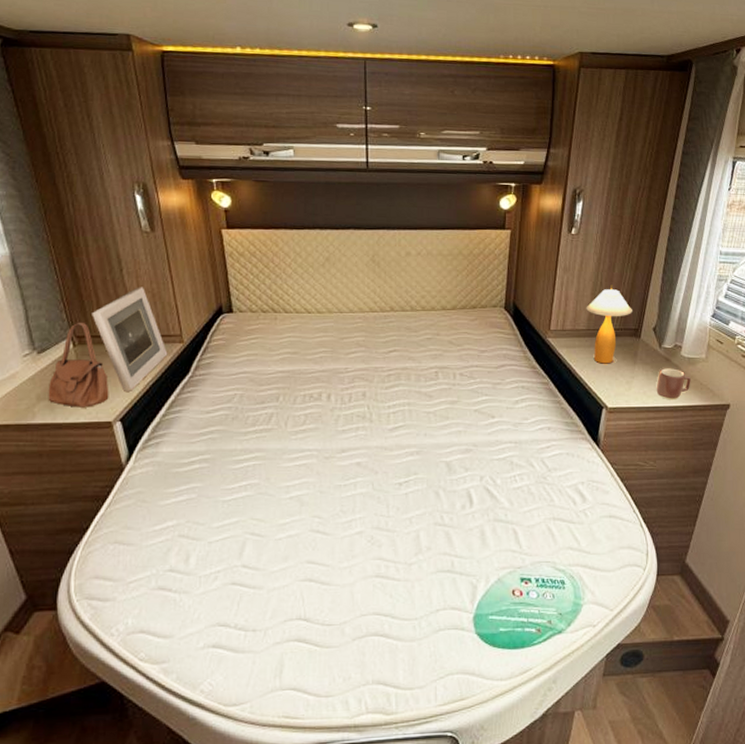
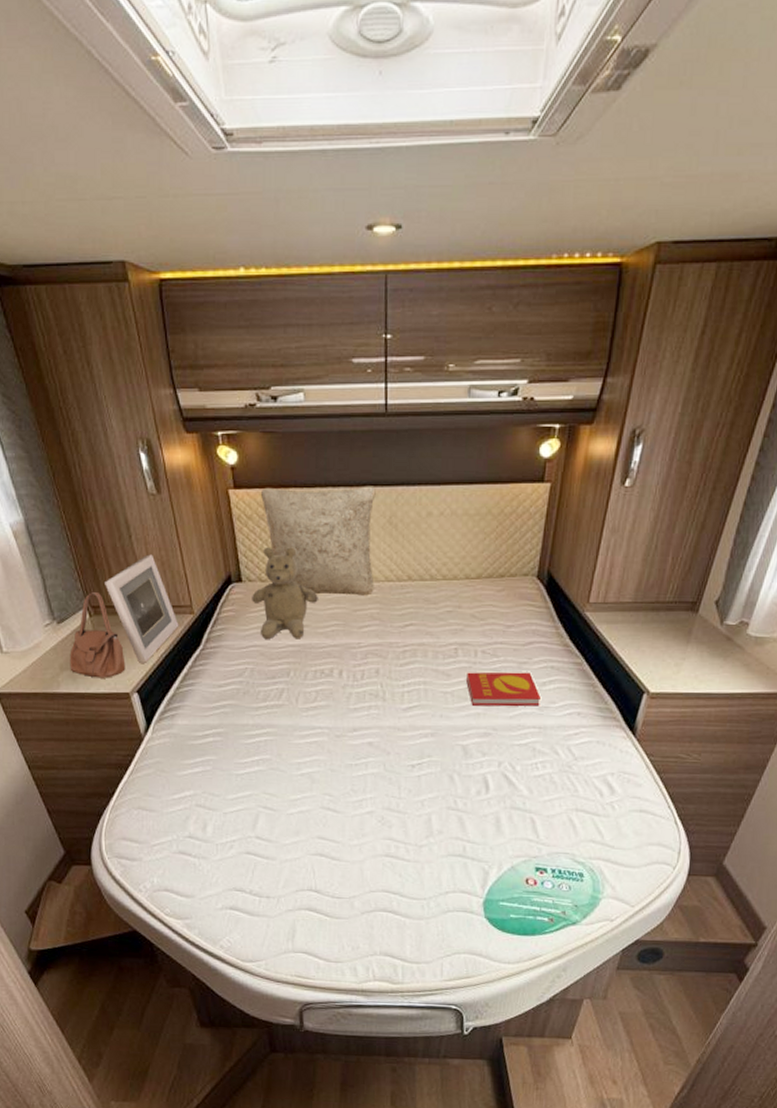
teddy bear: none [242,280,307,367] -> present [252,546,318,640]
pillow: none [253,228,360,325] -> present [261,486,376,596]
book: none [447,392,514,424] -> present [466,671,541,707]
table lamp: present [586,284,632,364] -> none [634,548,692,643]
mug: present [656,367,691,400] -> none [710,648,756,686]

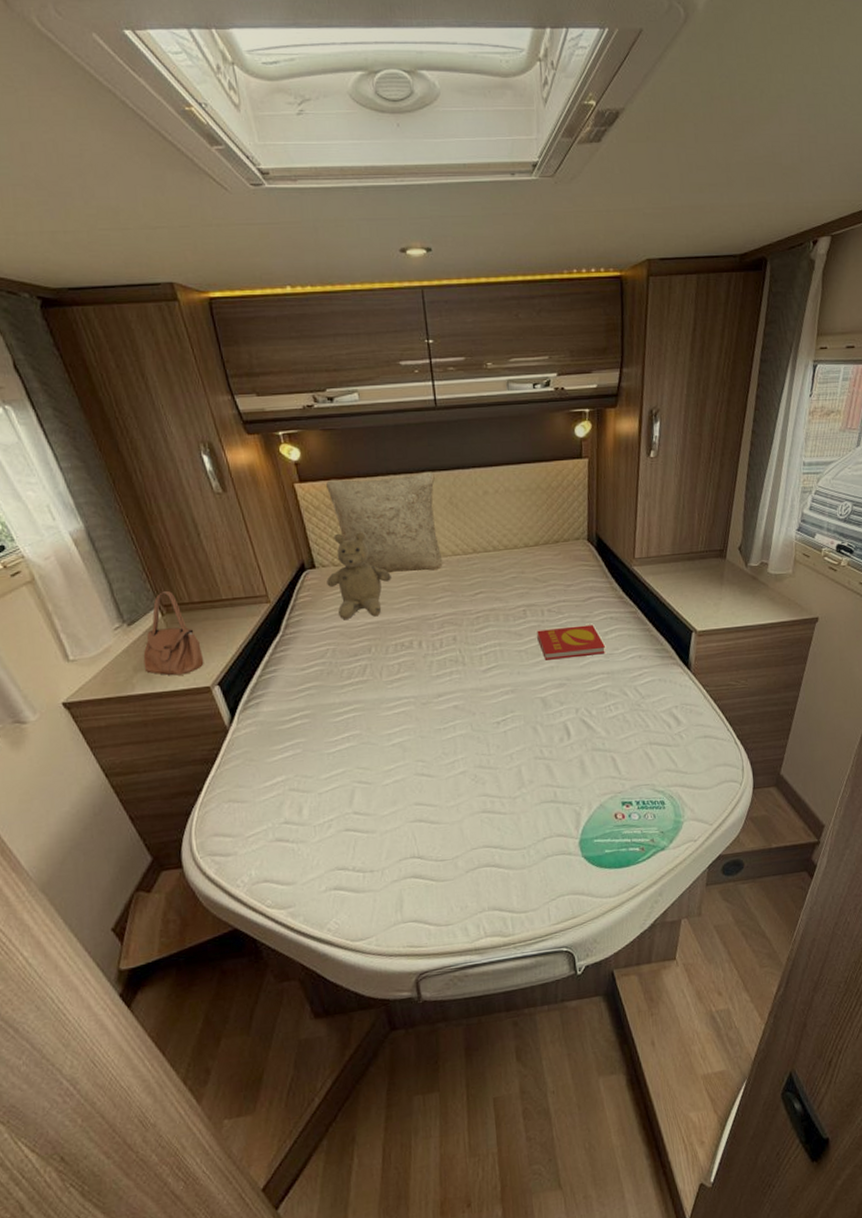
picture frame: present [105,554,179,663] -> none [175,550,256,656]

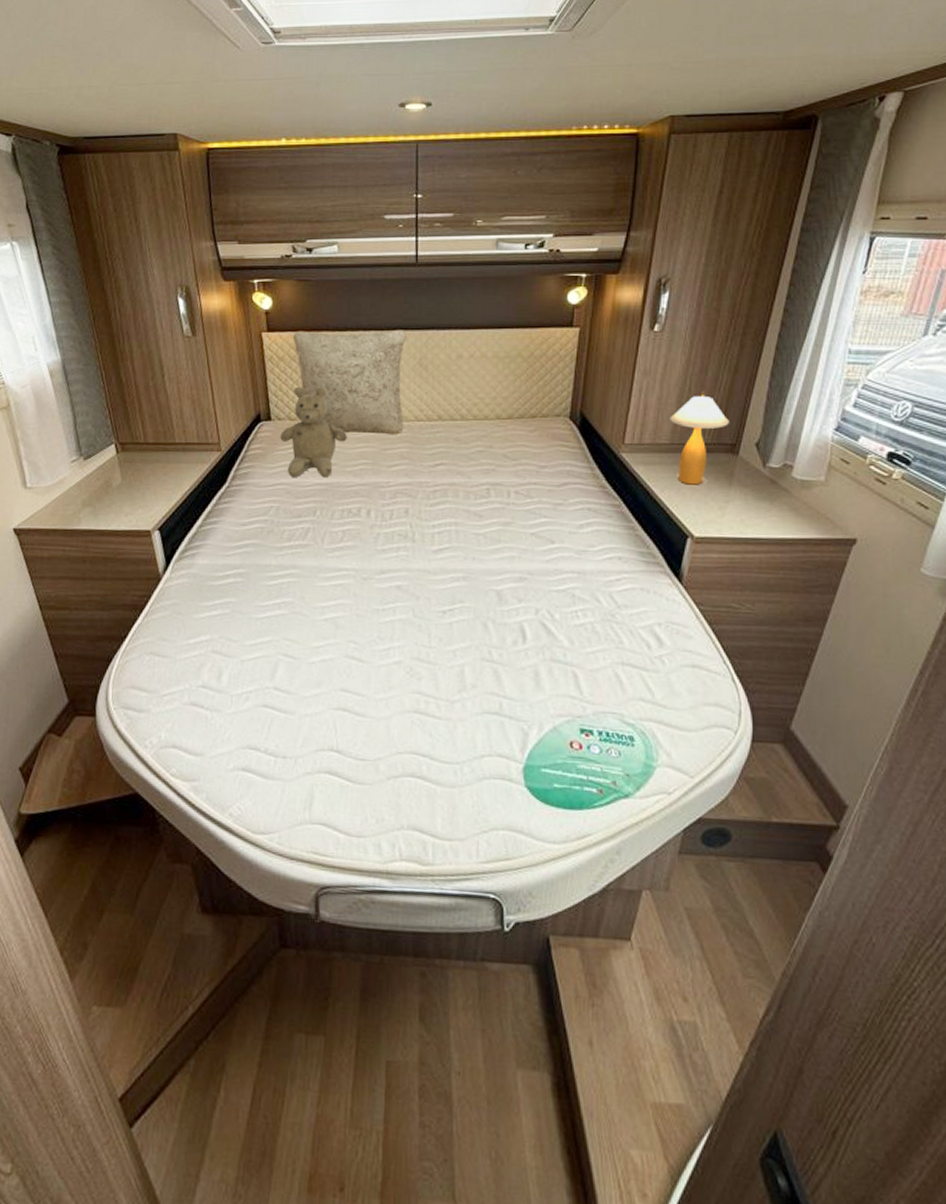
handbag: present [143,590,204,676] -> none [92,428,149,515]
book: present [537,624,605,660] -> none [499,513,578,550]
table lamp: none [669,506,717,588] -> present [670,390,729,485]

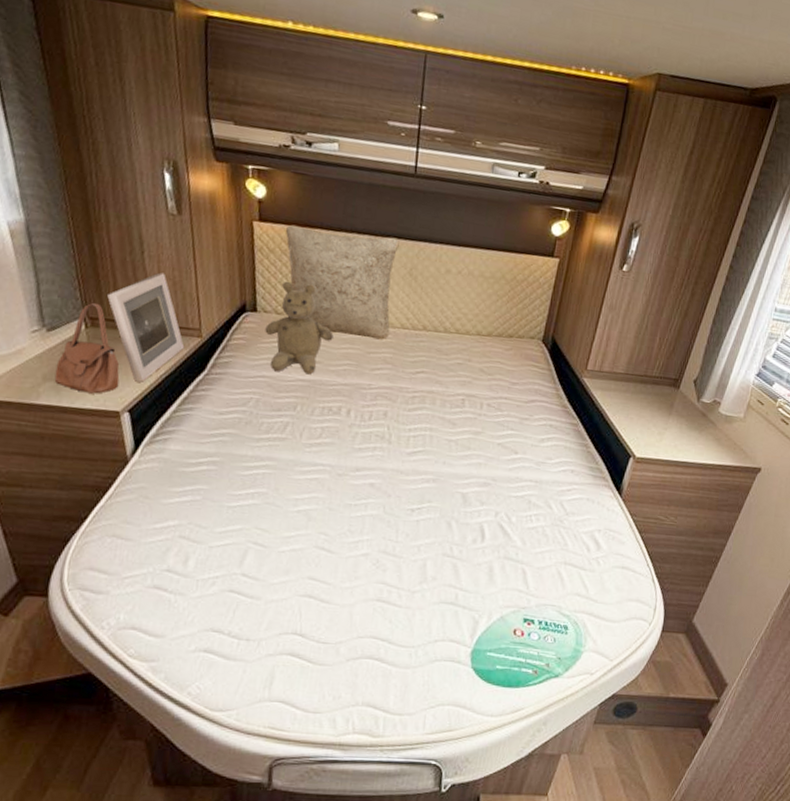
handbag: none [92,428,149,515] -> present [54,302,120,394]
picture frame: none [134,393,206,500] -> present [107,272,185,382]
table lamp: present [670,390,729,485] -> none [627,329,675,412]

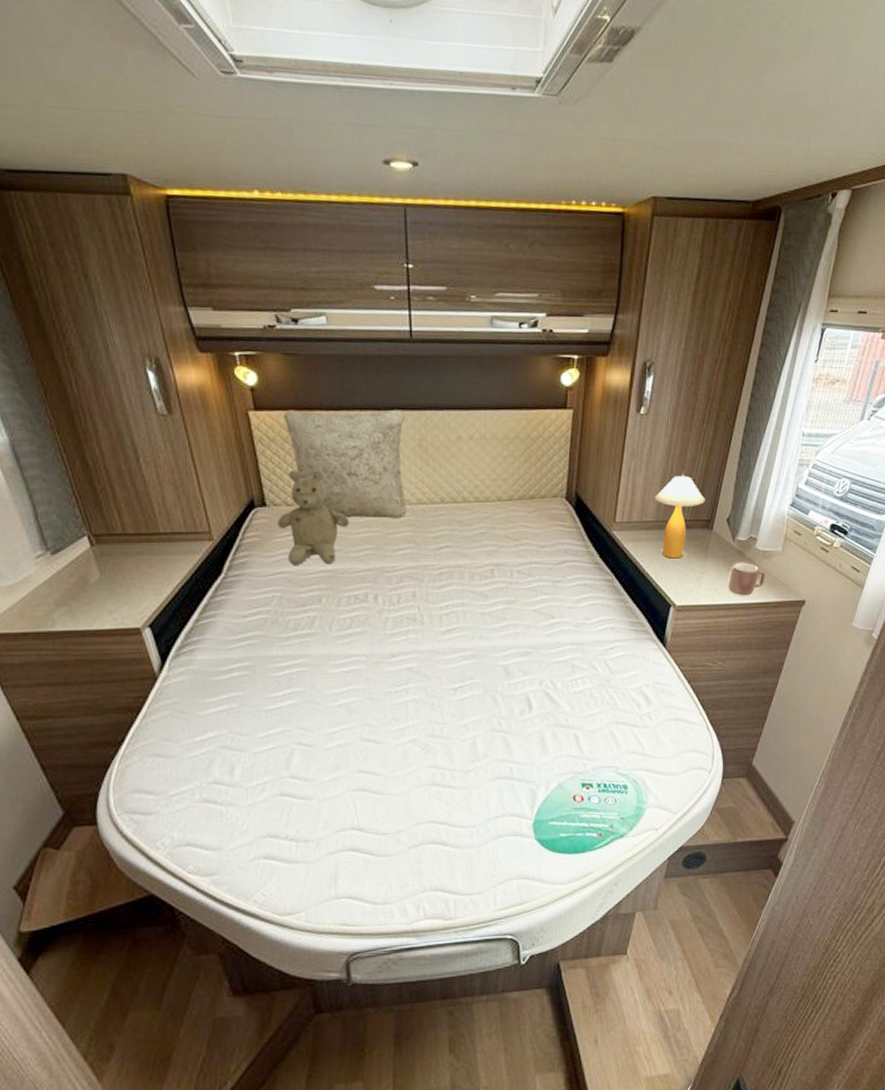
handbag: present [54,302,120,394] -> none [67,518,135,613]
picture frame: present [107,272,185,382] -> none [108,478,197,595]
table lamp: none [627,329,675,412] -> present [655,471,705,559]
mug: none [687,422,725,458] -> present [728,561,765,597]

